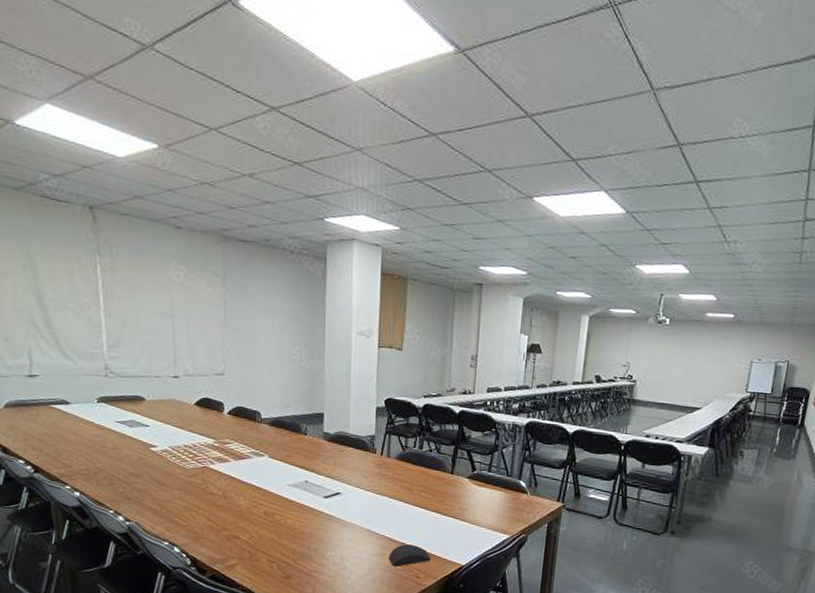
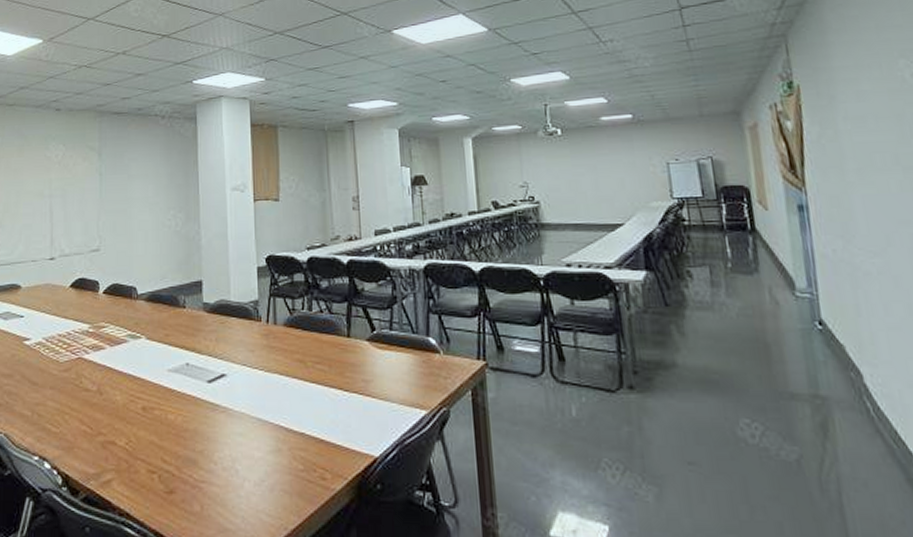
computer mouse: present [388,544,431,567] -> none [286,434,337,466]

